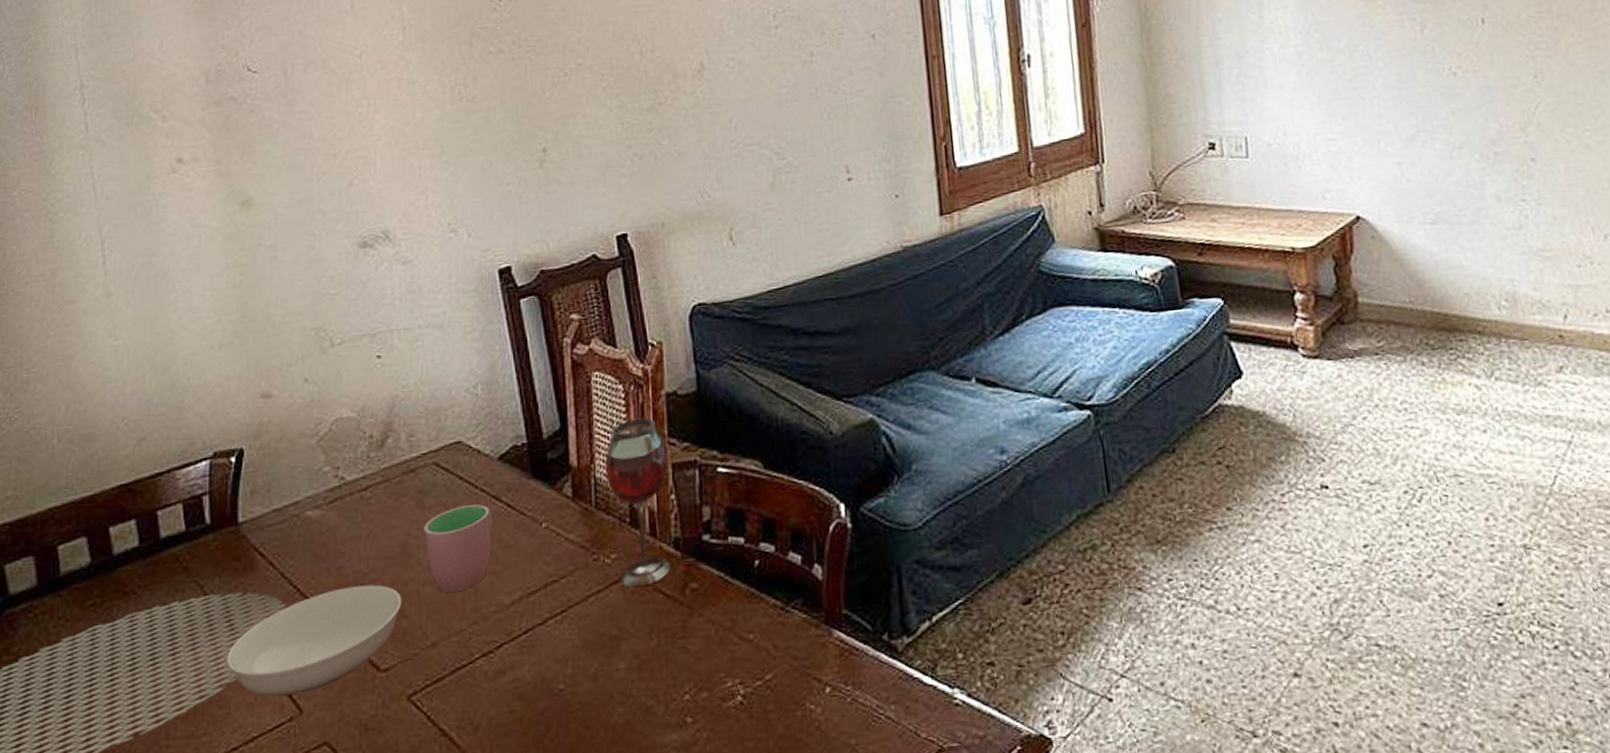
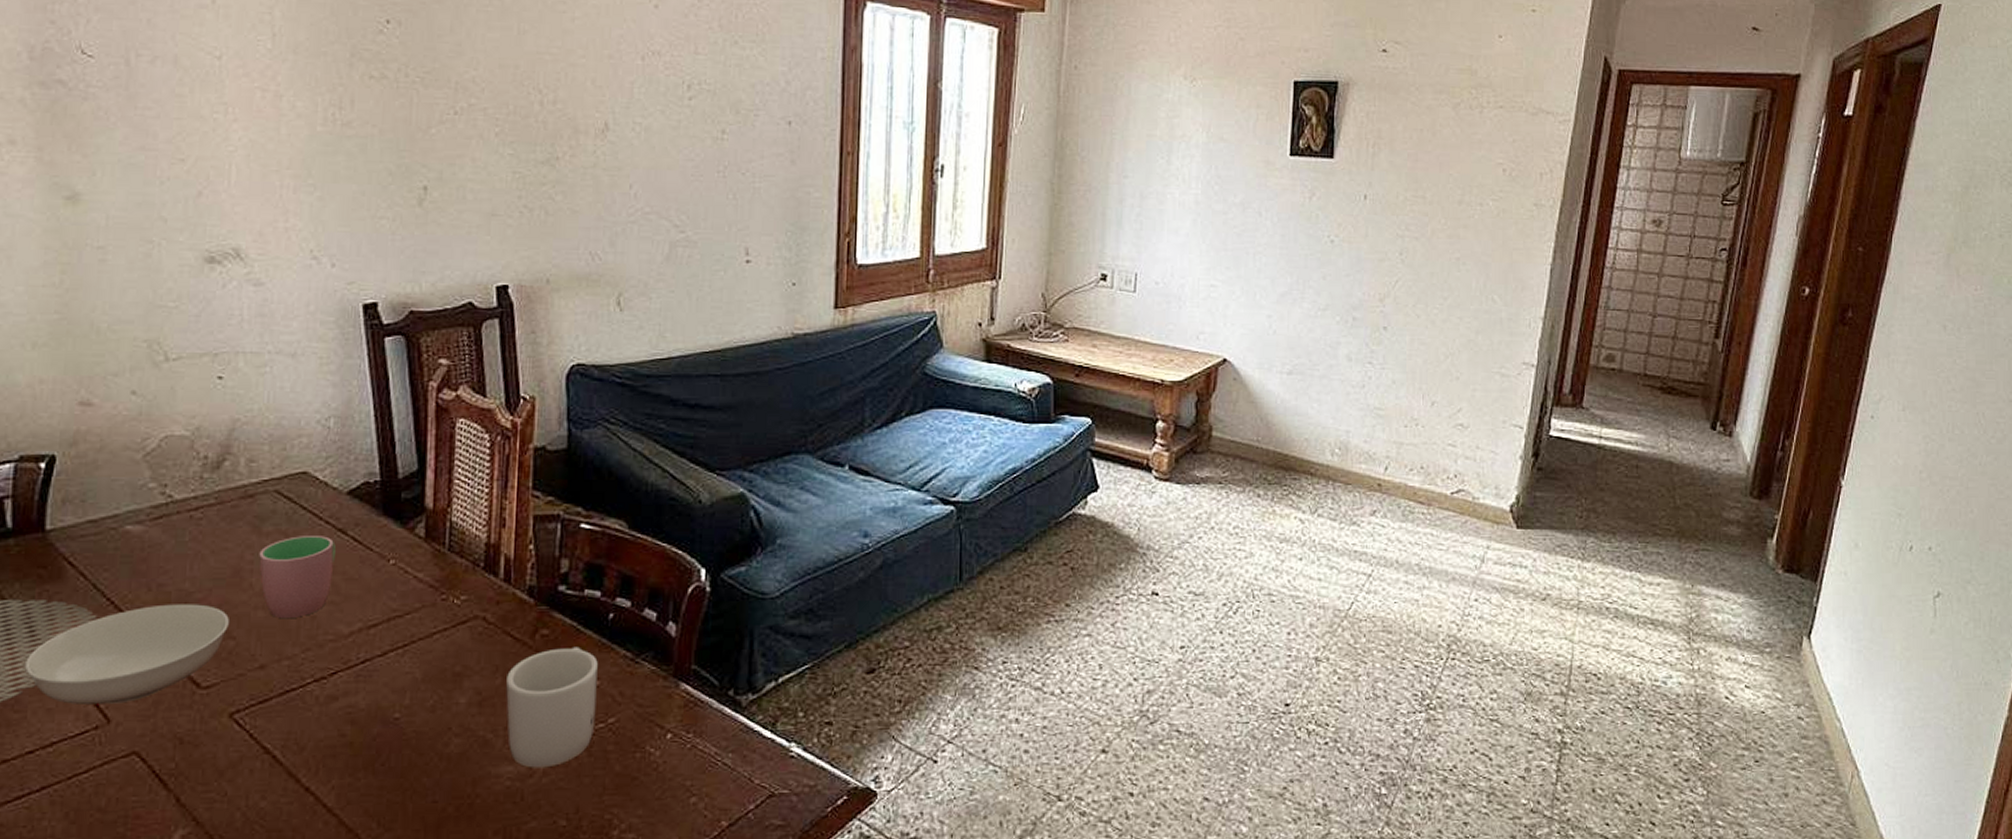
wineglass: present [605,417,671,588] -> none [463,468,529,629]
mug: none [662,599,753,735] -> present [506,647,598,768]

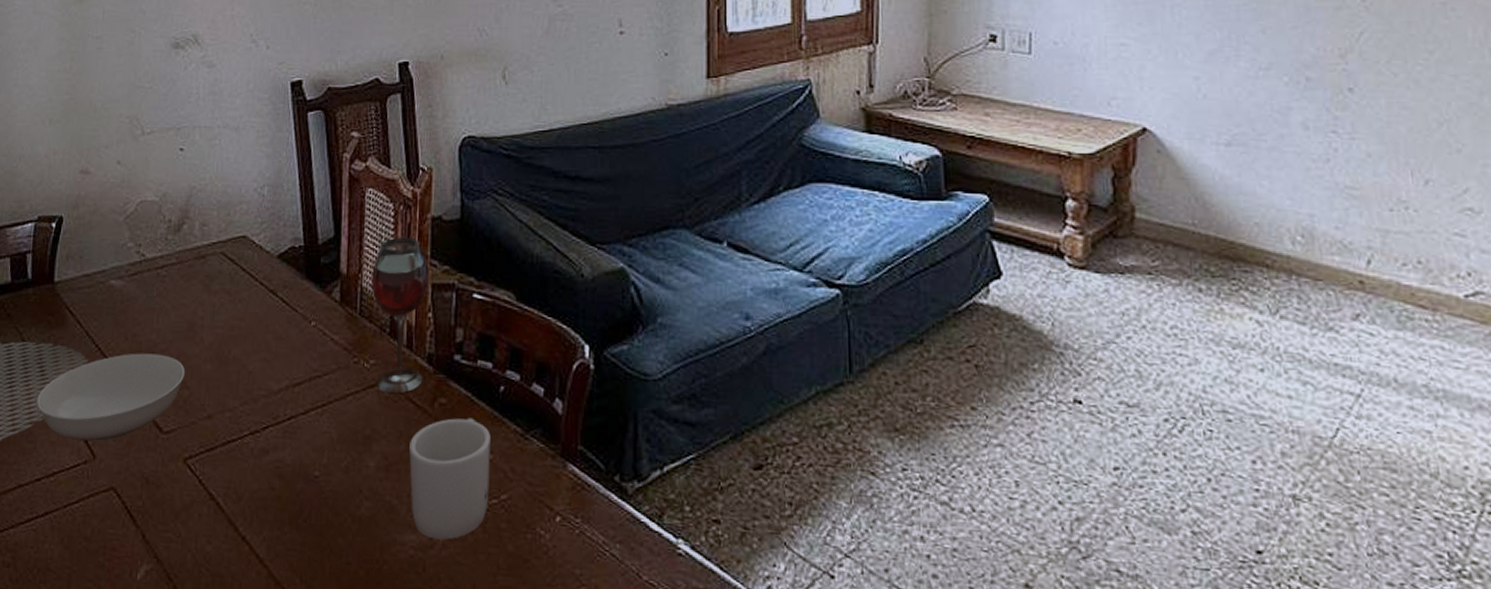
cup: present [259,536,336,619] -> none [208,295,268,373]
wineglass: none [463,468,529,629] -> present [371,237,428,394]

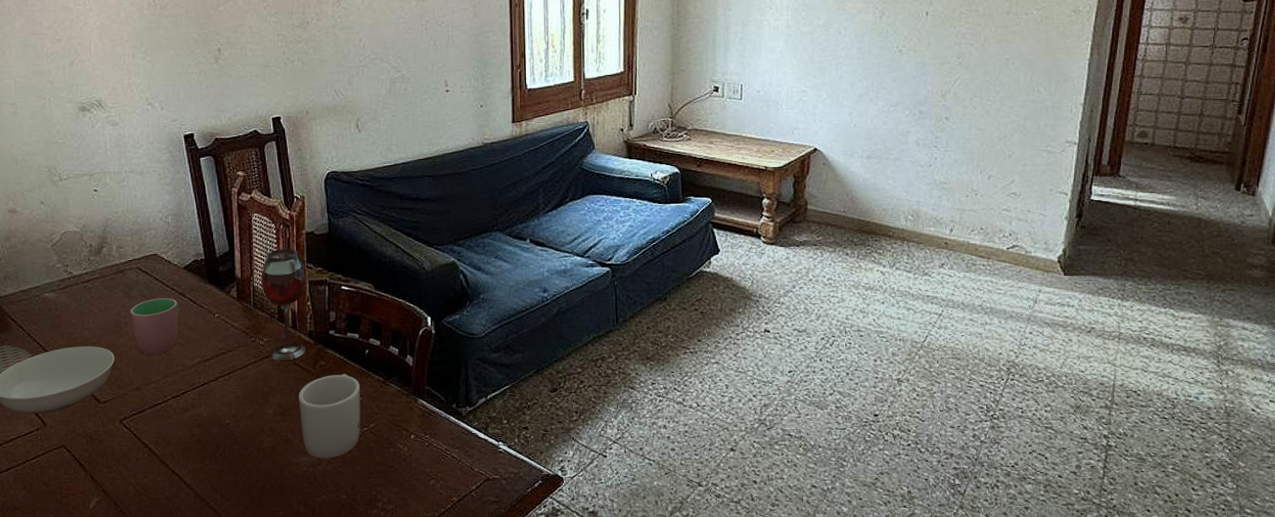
cup: none [208,295,268,373] -> present [130,298,179,356]

